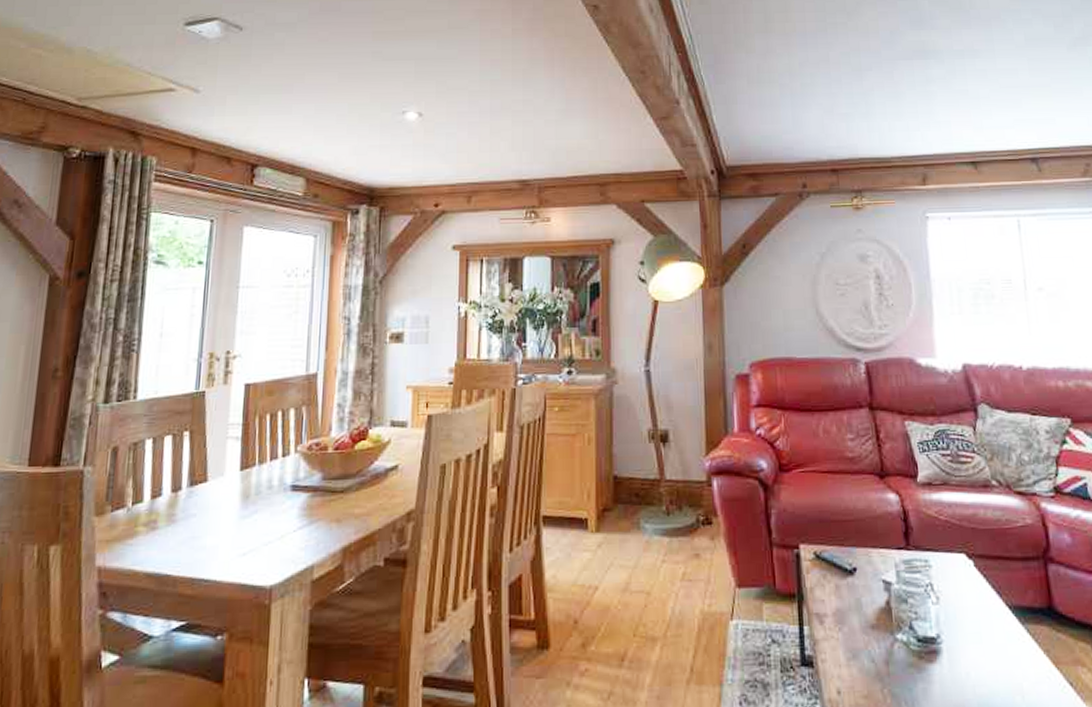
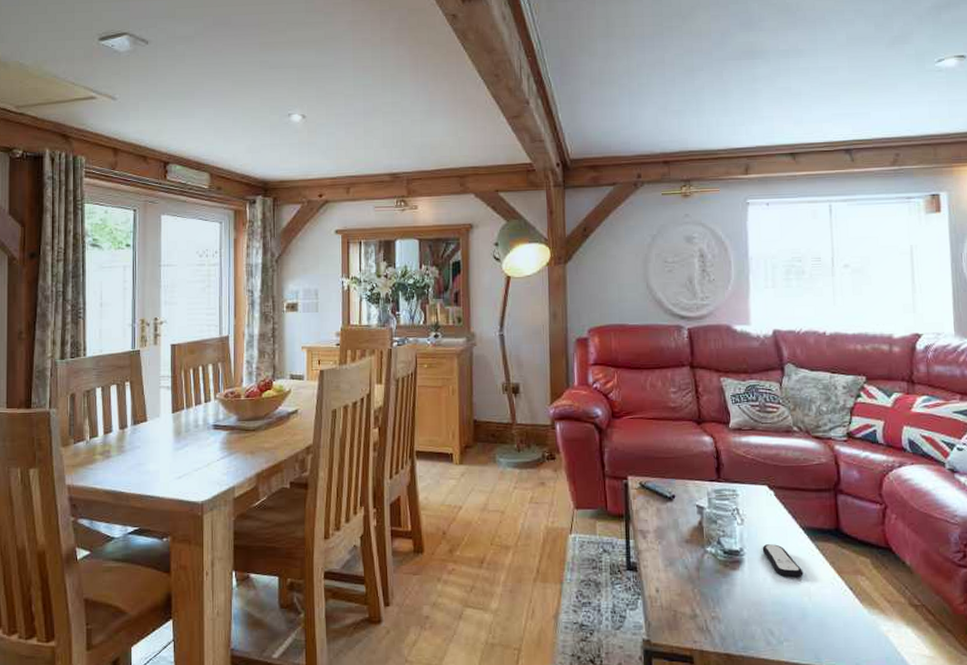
remote control: none [963,628,1014,672] -> present [762,544,804,578]

